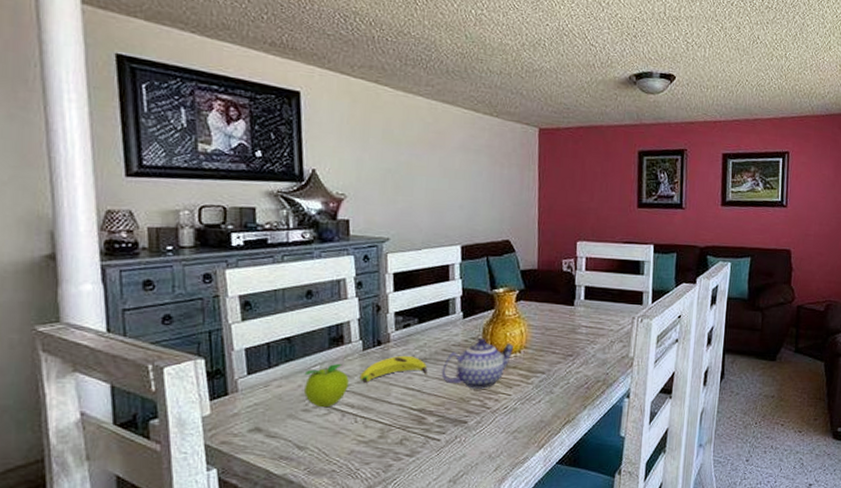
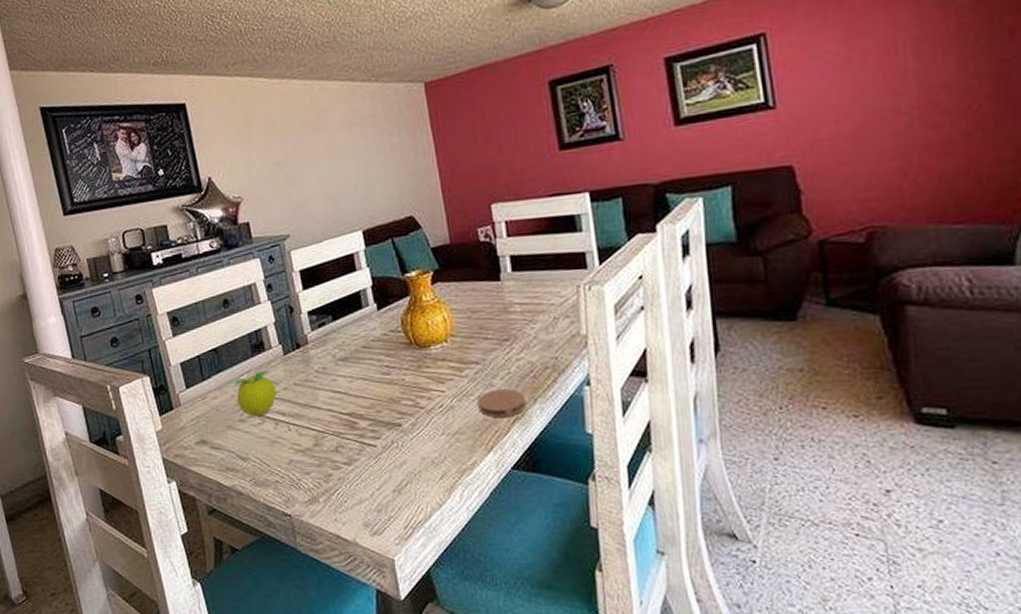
banana: present [359,355,428,383] -> none [285,356,351,389]
teapot: present [441,338,514,389] -> none [365,329,439,387]
coaster: none [537,397,578,420] -> present [477,389,527,417]

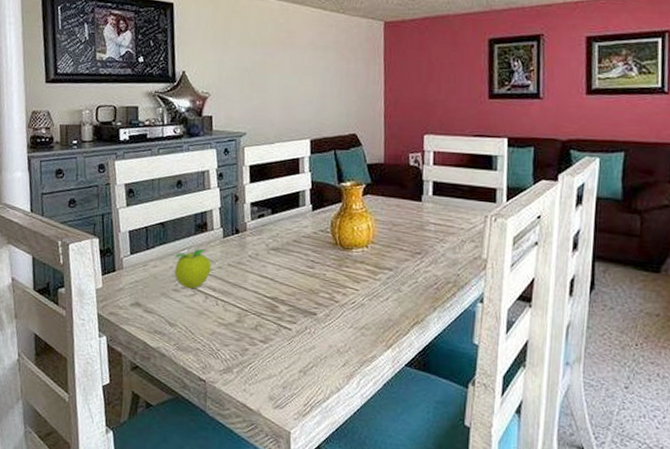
coaster: present [477,389,527,417] -> none [385,295,427,320]

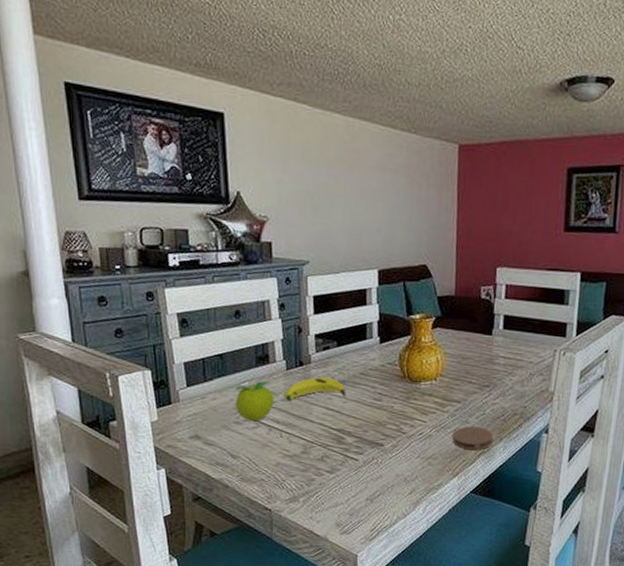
banana: none [220,244,280,268] -> present [284,376,346,401]
coaster: none [385,295,427,320] -> present [452,426,494,450]

